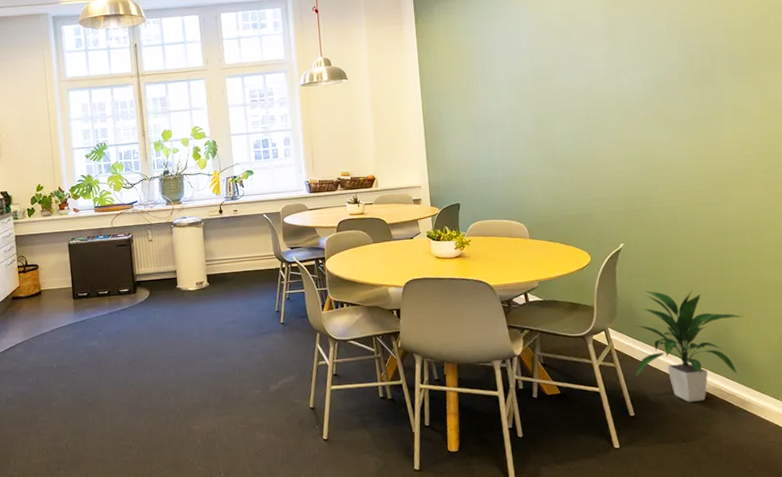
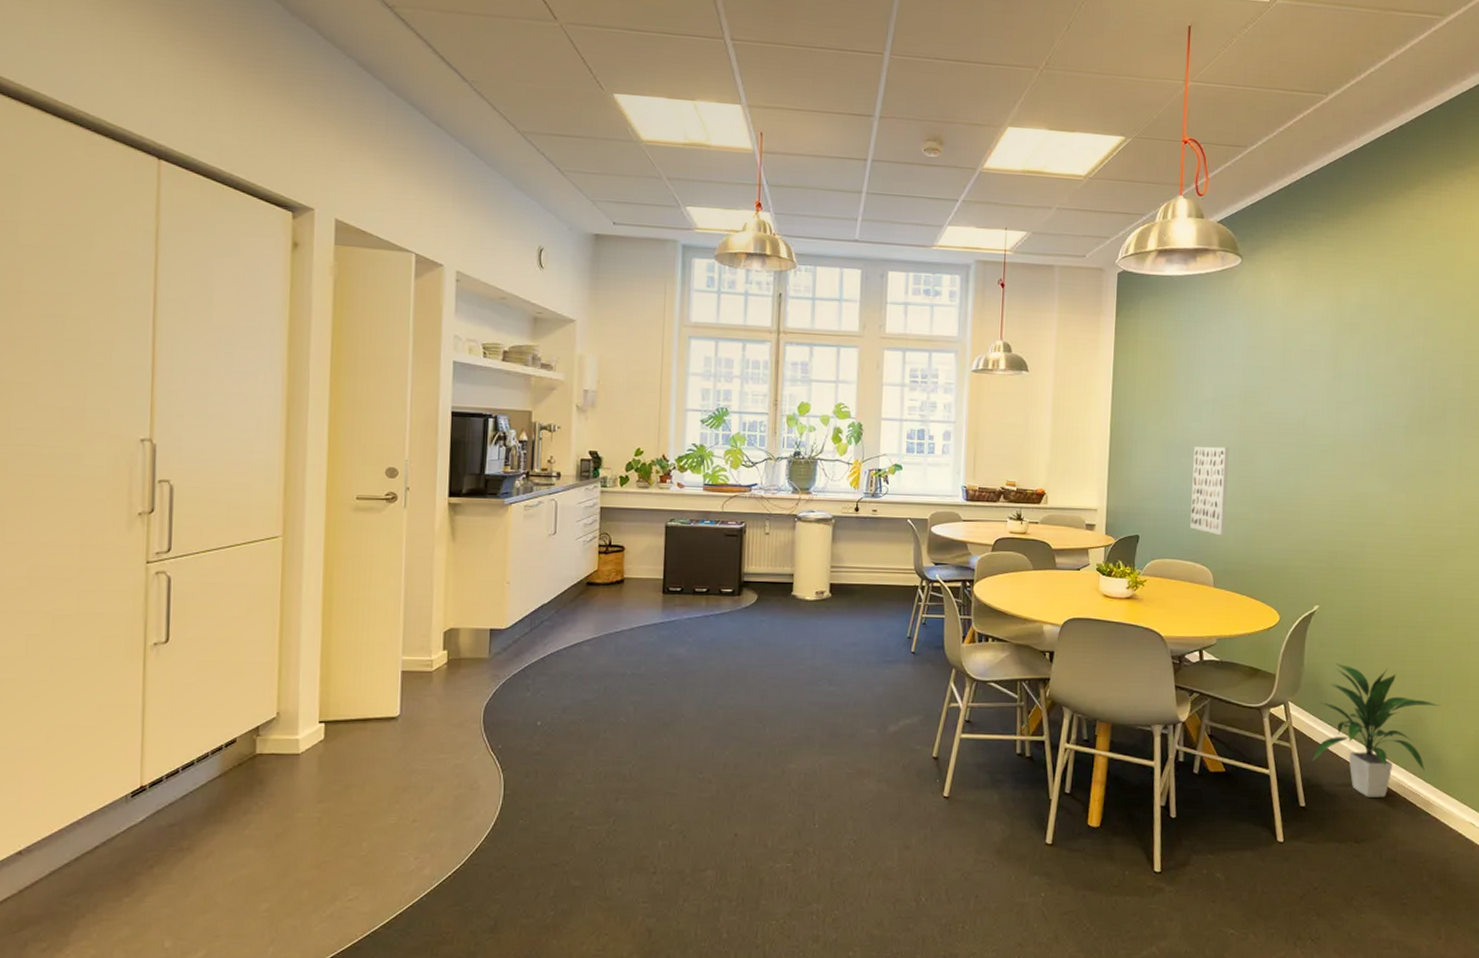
wall art: none [497,119,533,195] -> present [1190,446,1229,536]

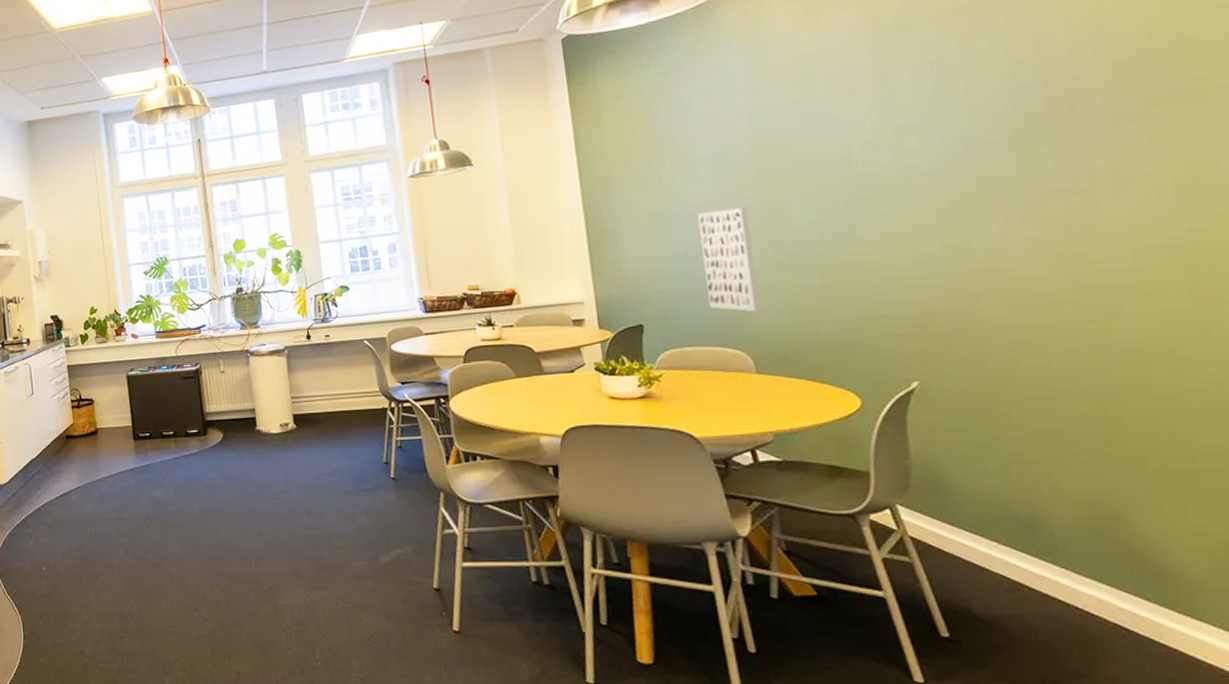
indoor plant: present [1312,663,1441,797] -> none [946,451,1154,624]

